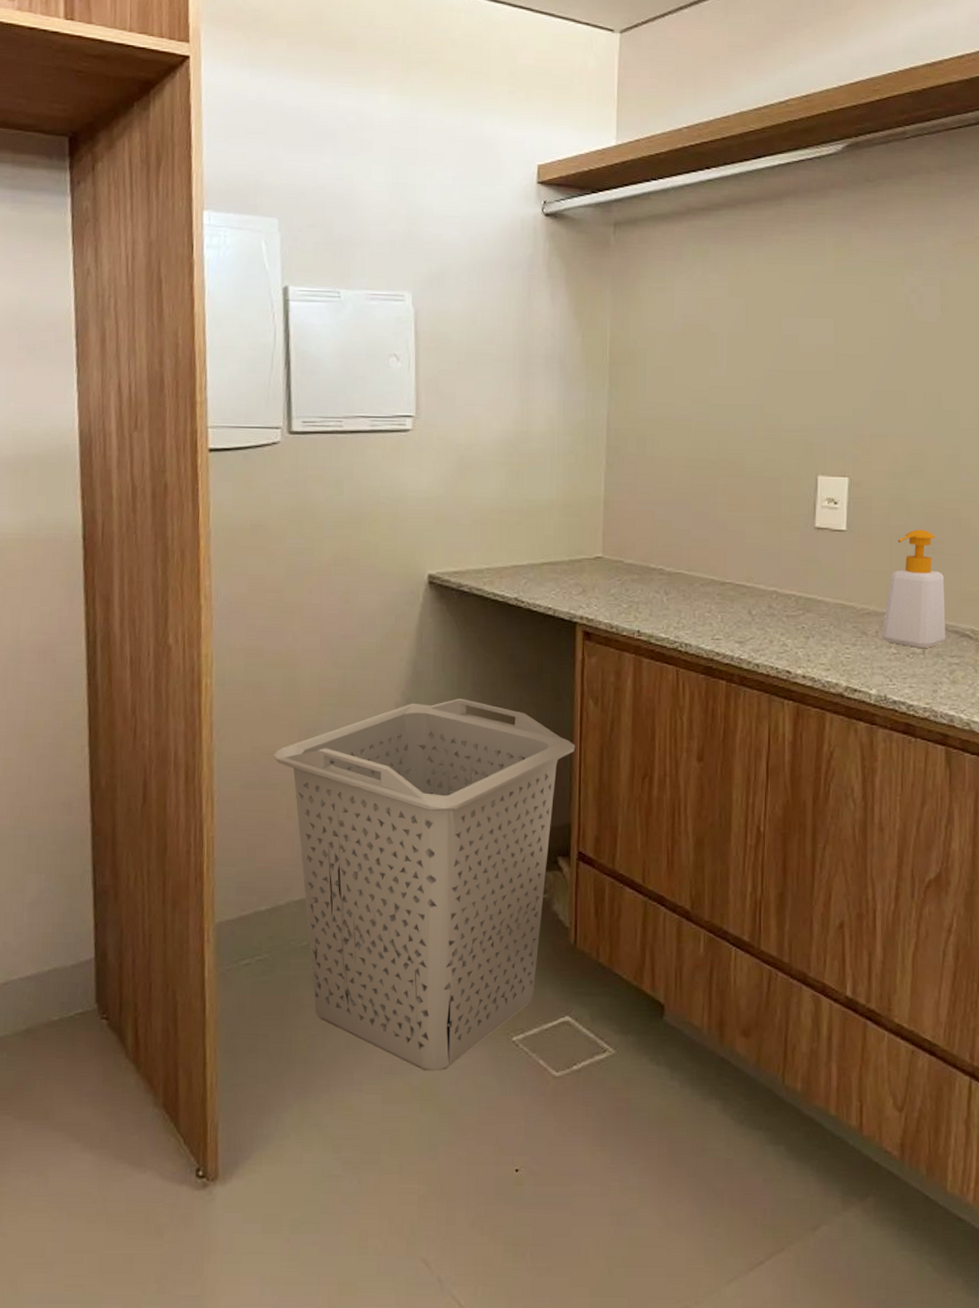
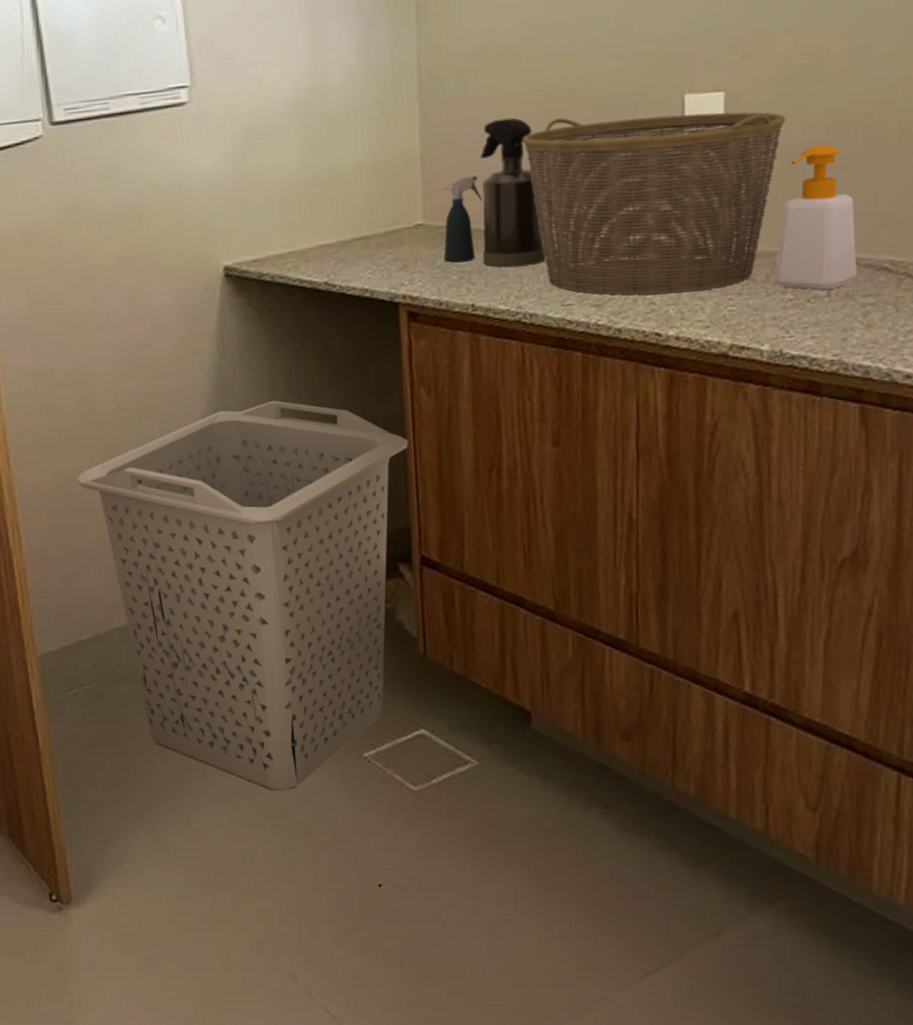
spray bottle: none [617,521,653,593] -> present [442,176,483,263]
spray bottle: none [649,477,701,601] -> present [480,117,546,267]
basket: none [687,482,895,639] -> present [521,112,786,295]

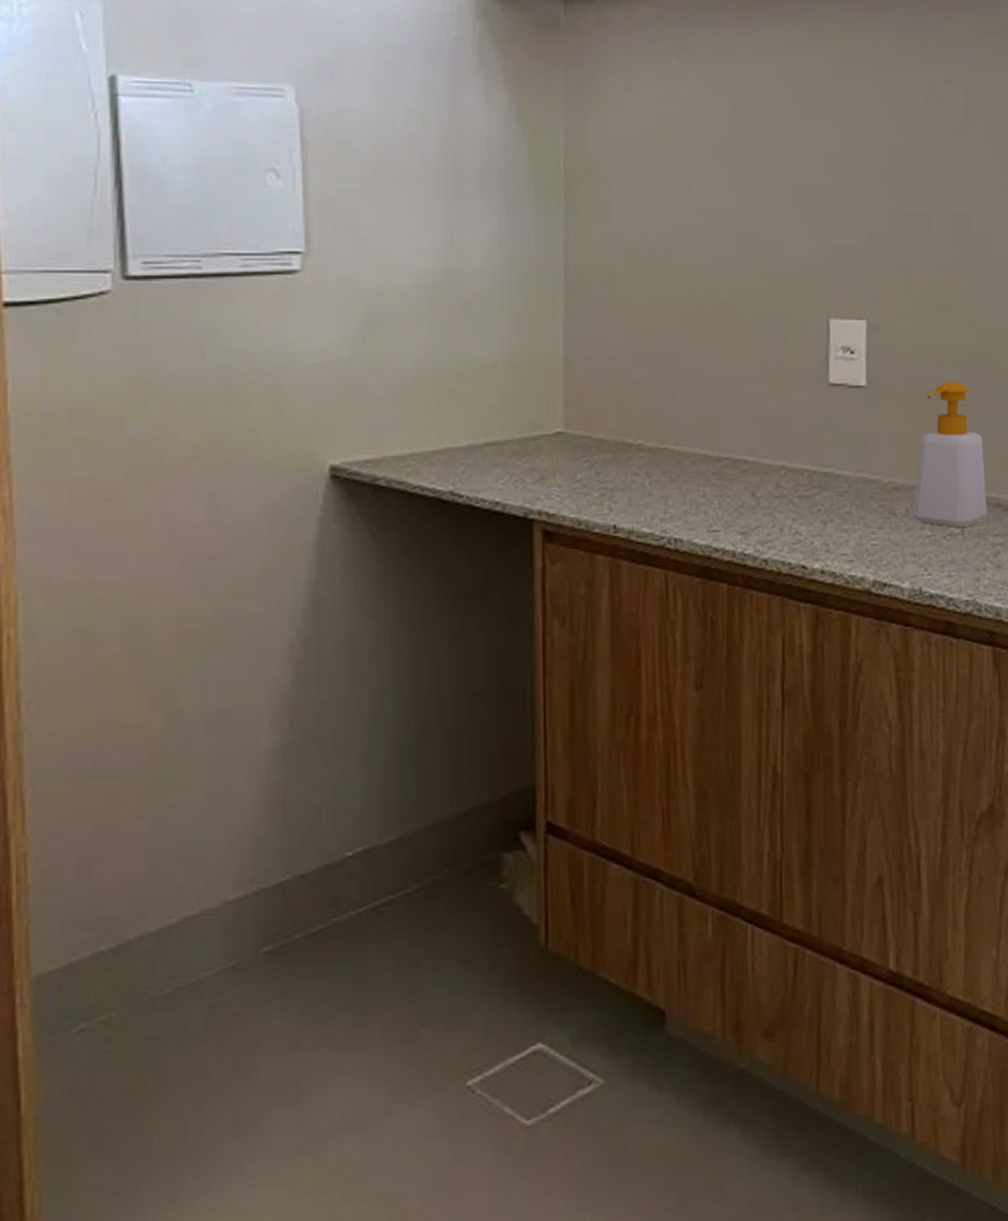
laundry basket: present [76,400,409,792] -> none [112,630,538,1145]
spray bottle: present [442,176,483,263] -> none [585,384,629,478]
spray bottle: present [480,117,546,267] -> none [626,325,693,485]
basket: present [521,112,786,295] -> none [670,331,922,524]

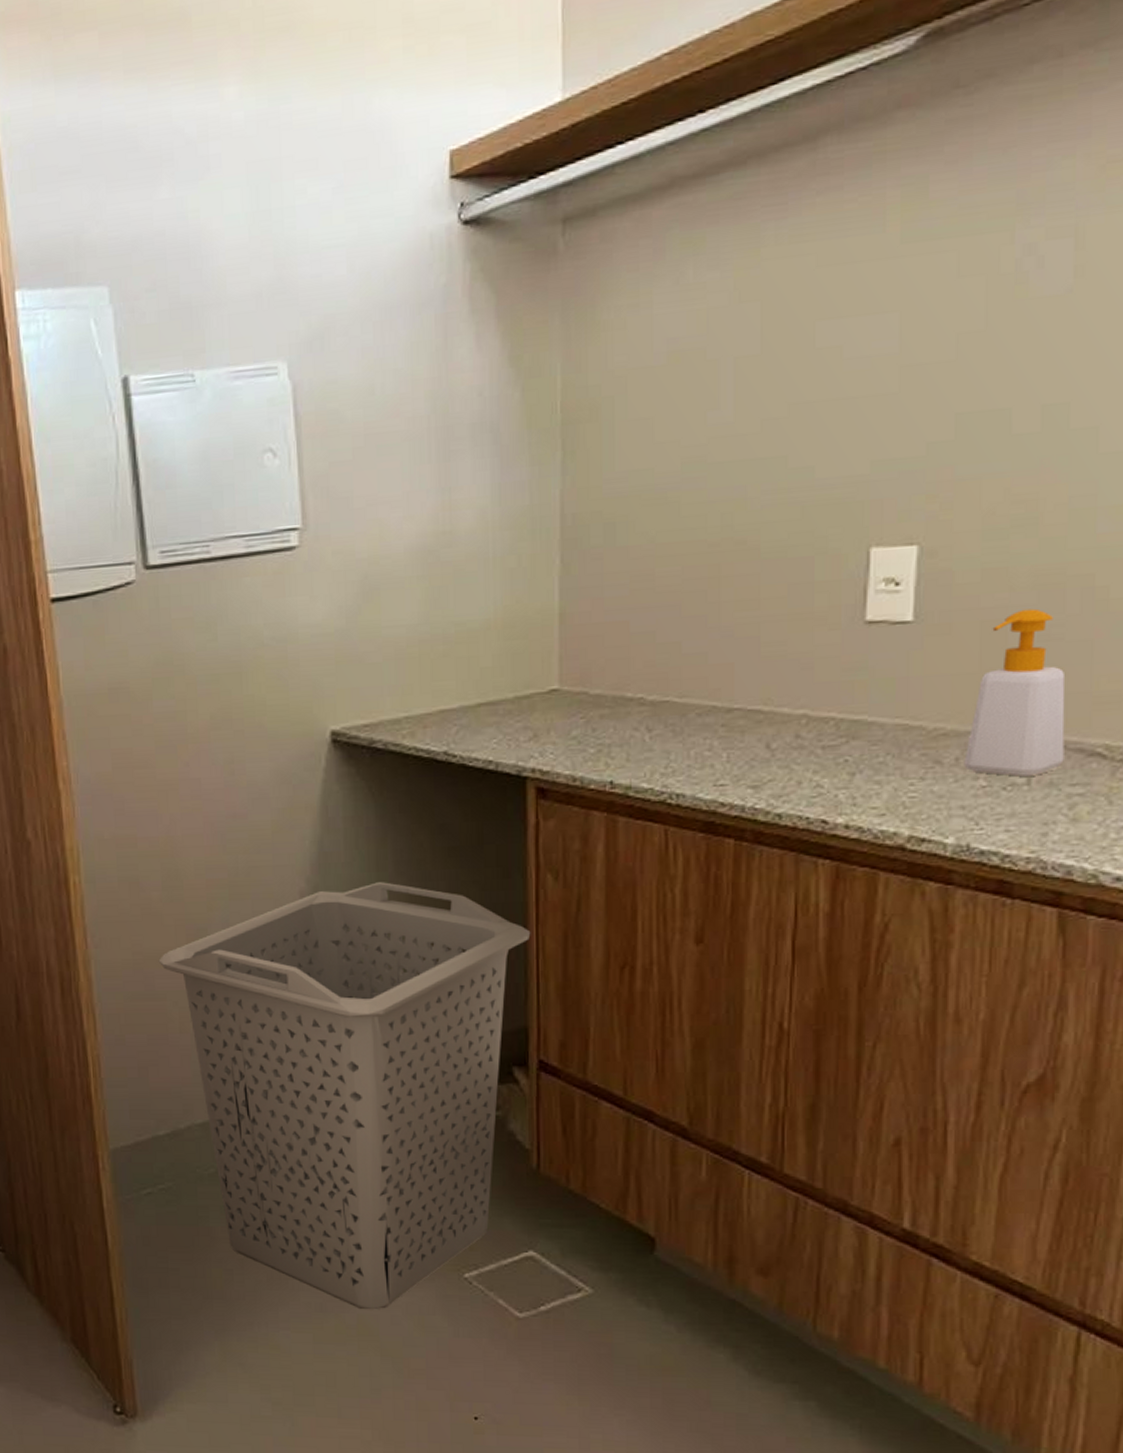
laundry basket: none [112,630,538,1145] -> present [158,881,531,1310]

